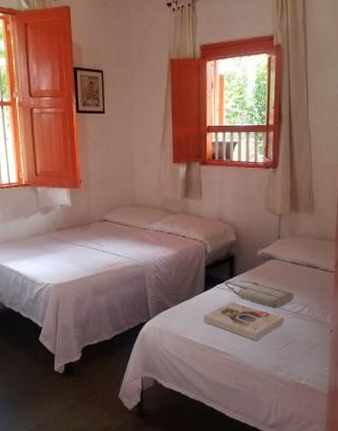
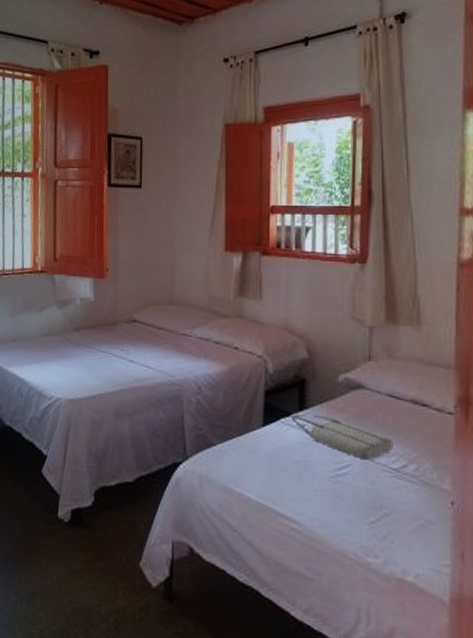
book: present [204,302,283,341] -> none [261,445,378,507]

